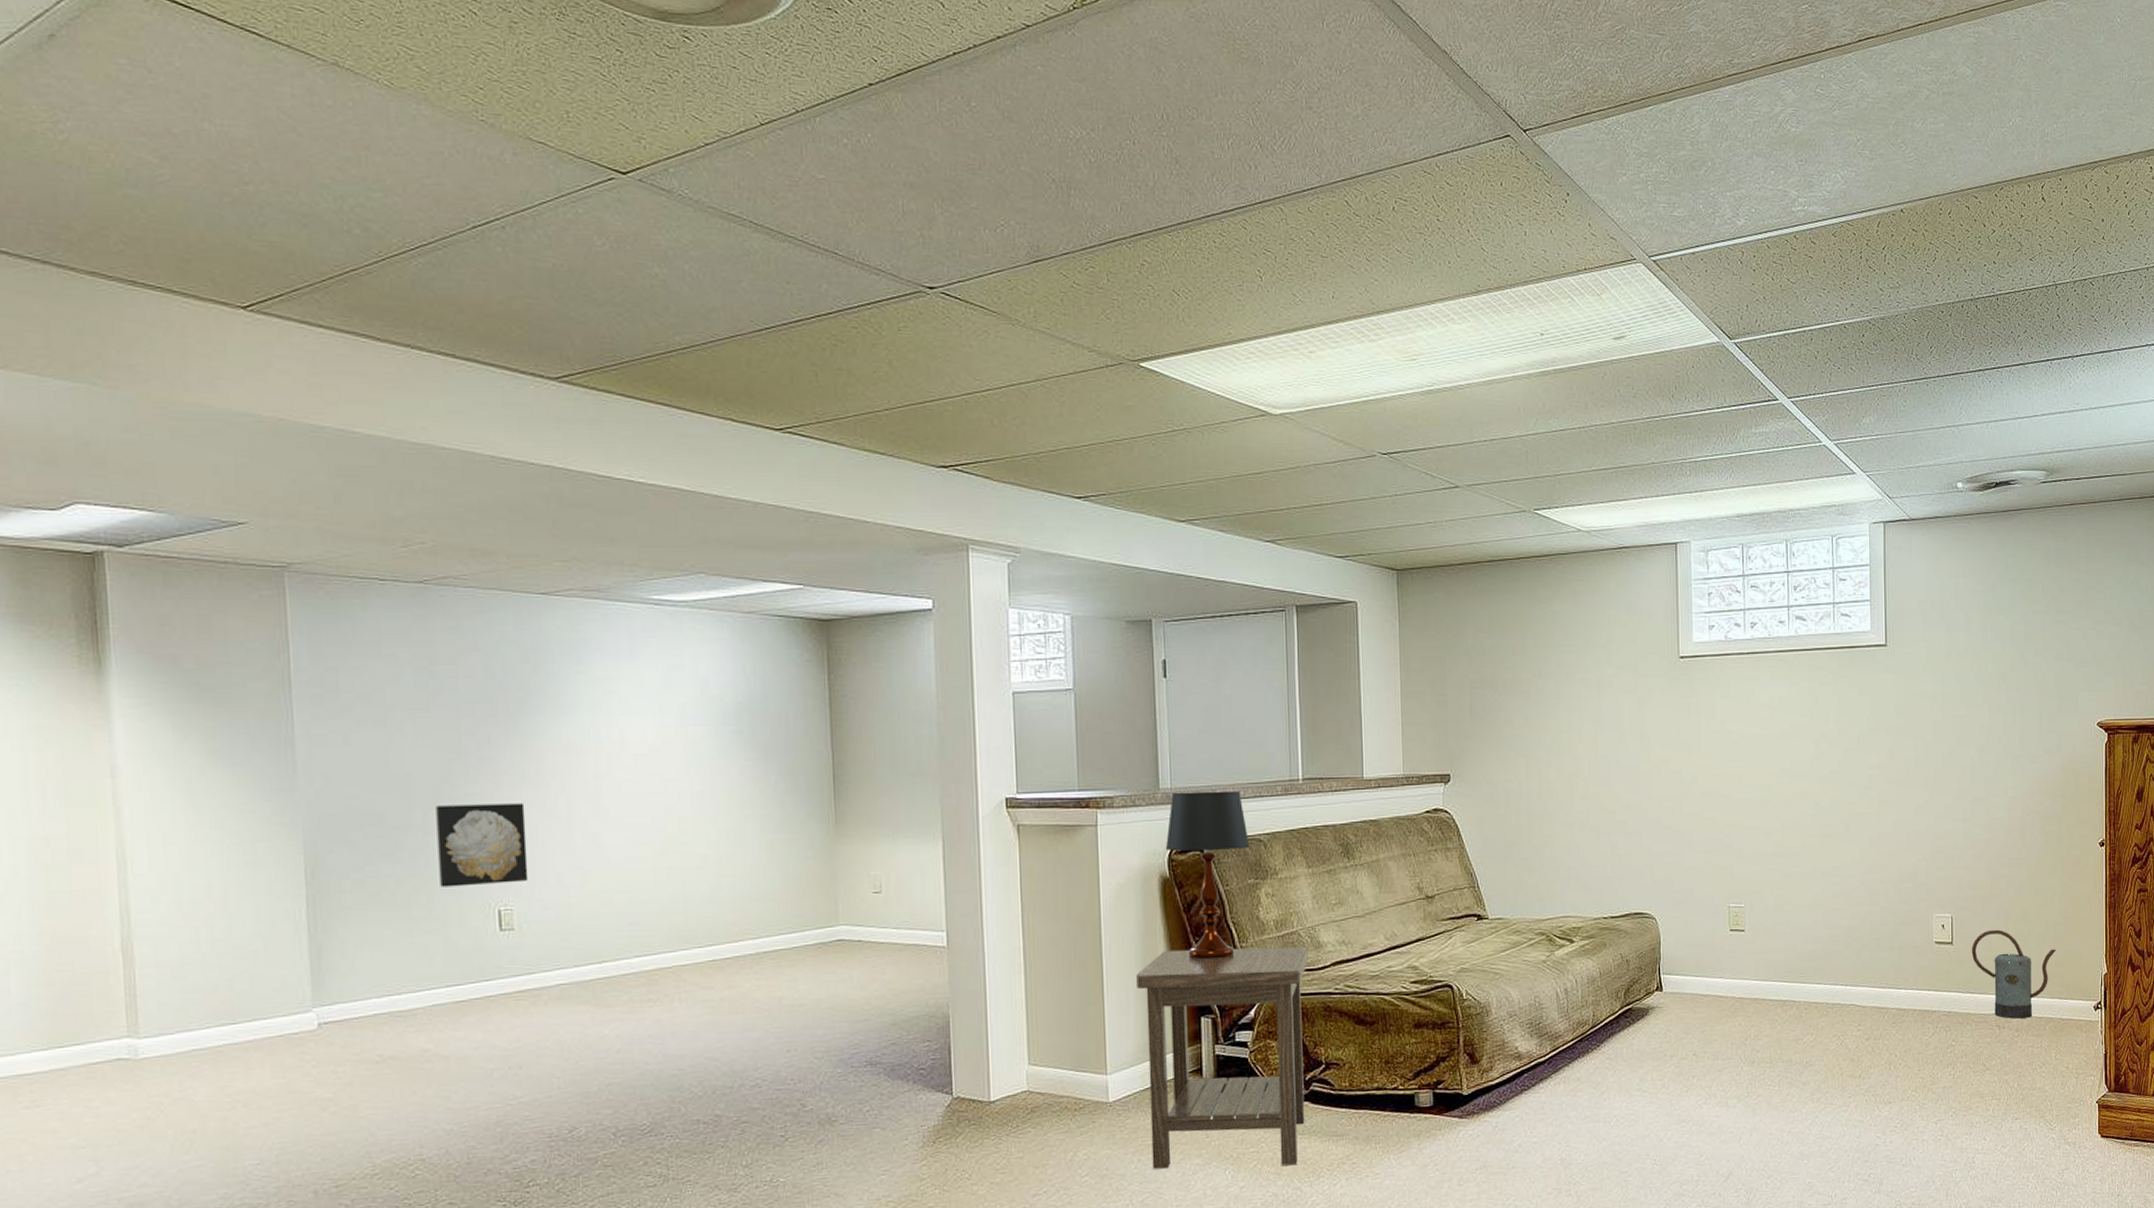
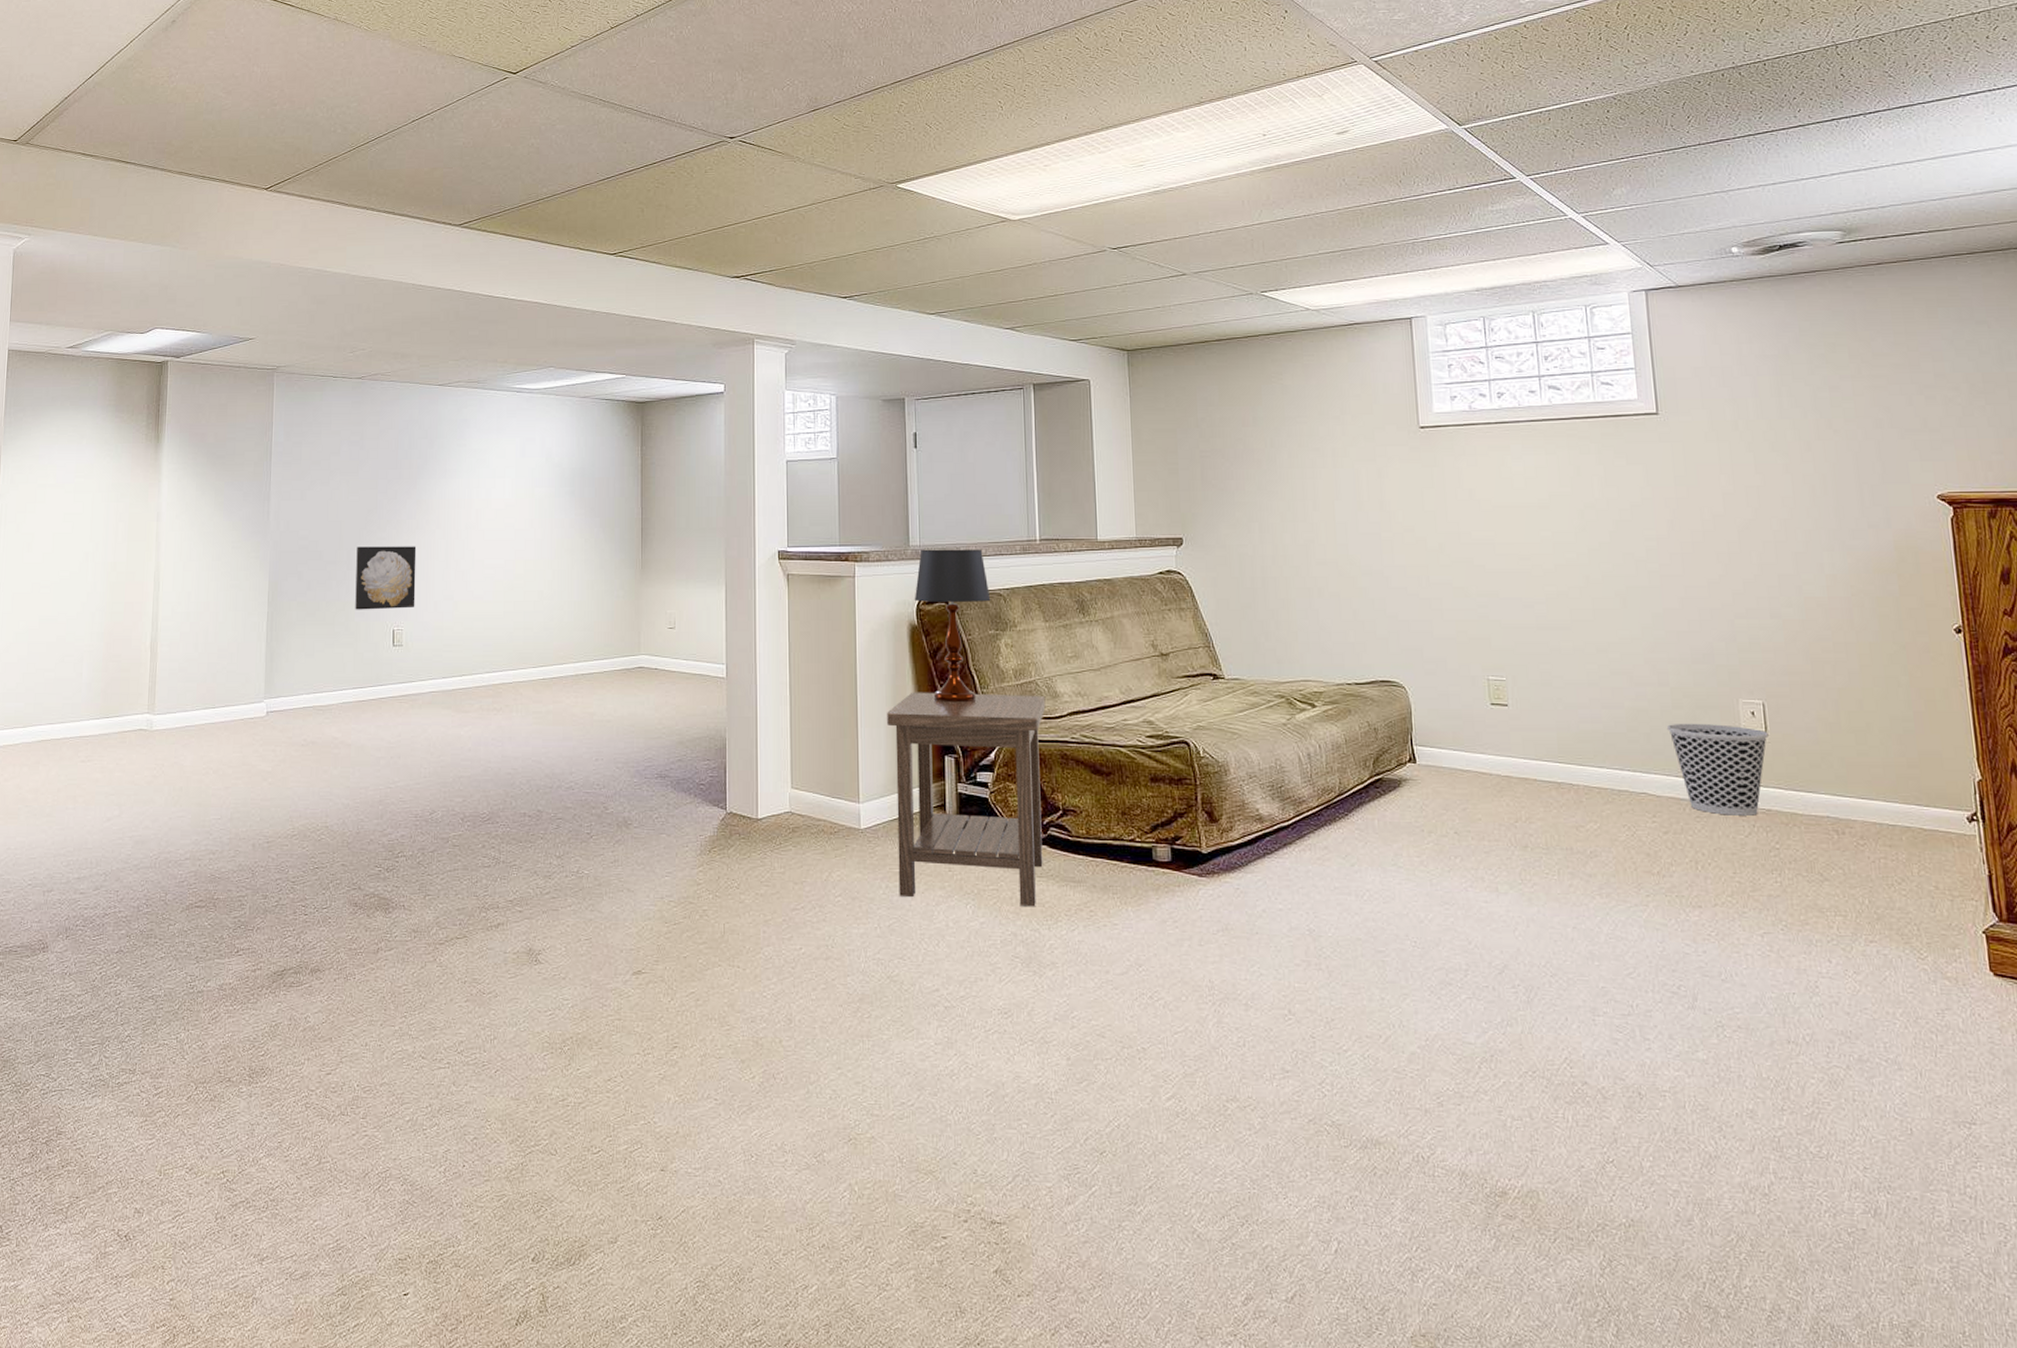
wastebasket: none [1874,937,1954,1020] -> present [1666,723,1769,816]
watering can: present [1971,929,2057,1019] -> none [1792,720,1908,824]

